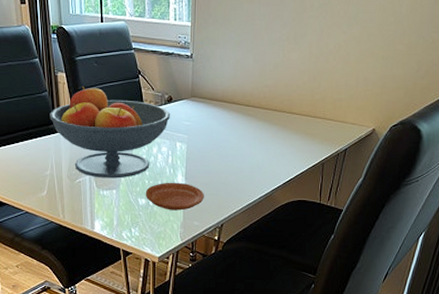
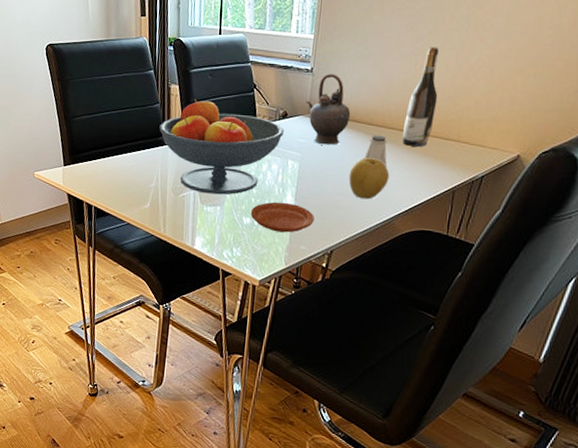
teapot: none [188,59,230,127] -> present [306,73,351,145]
fruit: none [232,137,268,175] -> present [348,158,390,199]
saltshaker: none [244,115,265,144] -> present [364,135,388,167]
wine bottle: none [277,33,304,125] -> present [403,47,440,147]

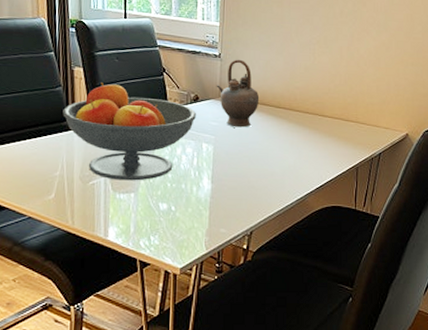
plate: present [250,201,314,233] -> none [167,185,232,217]
fruit: present [348,158,390,199] -> none [262,139,300,179]
saltshaker: present [364,135,388,167] -> none [275,117,296,147]
wine bottle: present [403,47,440,147] -> none [309,37,336,128]

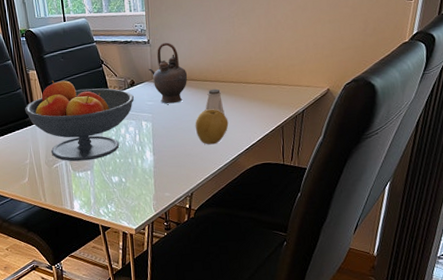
fruit: none [262,139,300,179] -> present [195,109,229,145]
saltshaker: none [275,117,296,147] -> present [205,88,225,115]

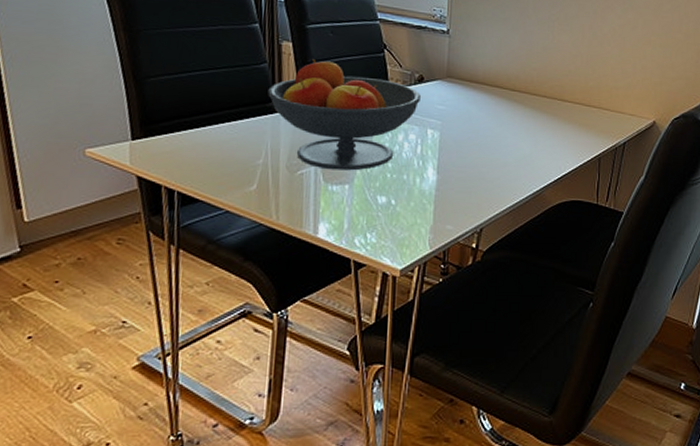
teapot: present [148,42,188,104] -> none [443,36,492,112]
fruit: present [195,109,229,145] -> none [494,125,536,170]
saltshaker: present [205,88,225,115] -> none [509,101,533,135]

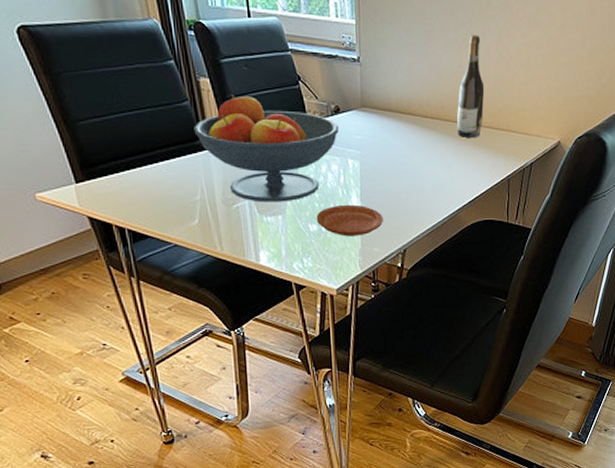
plate: none [386,176,460,212] -> present [316,204,383,237]
wine bottle: none [546,14,577,113] -> present [457,34,485,137]

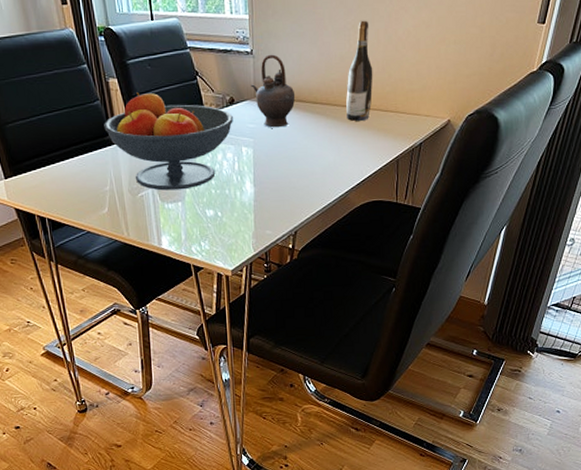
plate: present [316,204,383,237] -> none [212,189,275,220]
teapot: none [357,63,405,141] -> present [250,54,296,128]

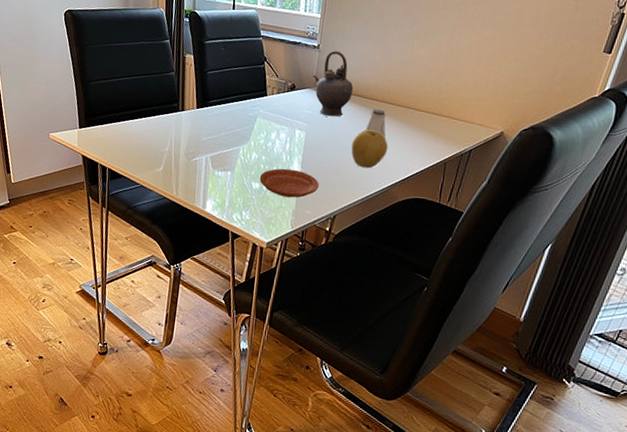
fruit bowl: present [104,92,233,191] -> none [174,69,292,161]
plate: none [212,189,275,220] -> present [259,168,319,198]
fruit: none [302,136,339,178] -> present [351,129,388,168]
saltshaker: none [313,113,335,144] -> present [365,109,387,139]
wine bottle: present [346,20,373,121] -> none [400,30,433,121]

